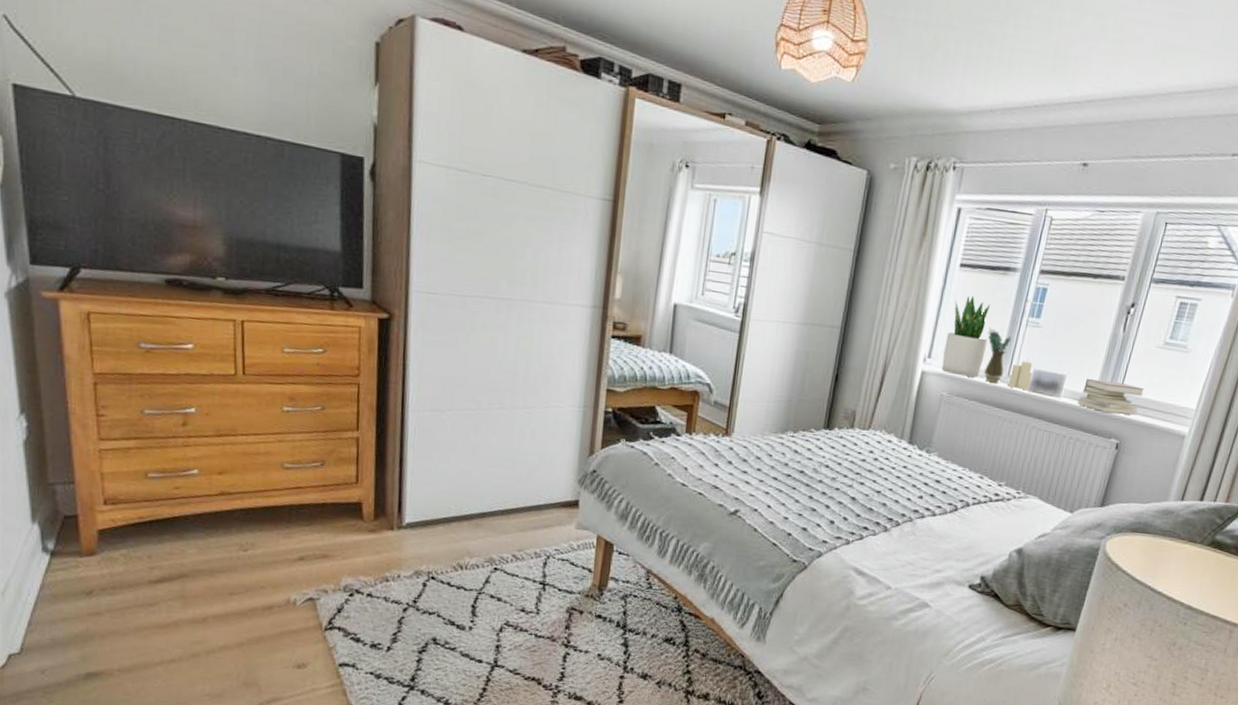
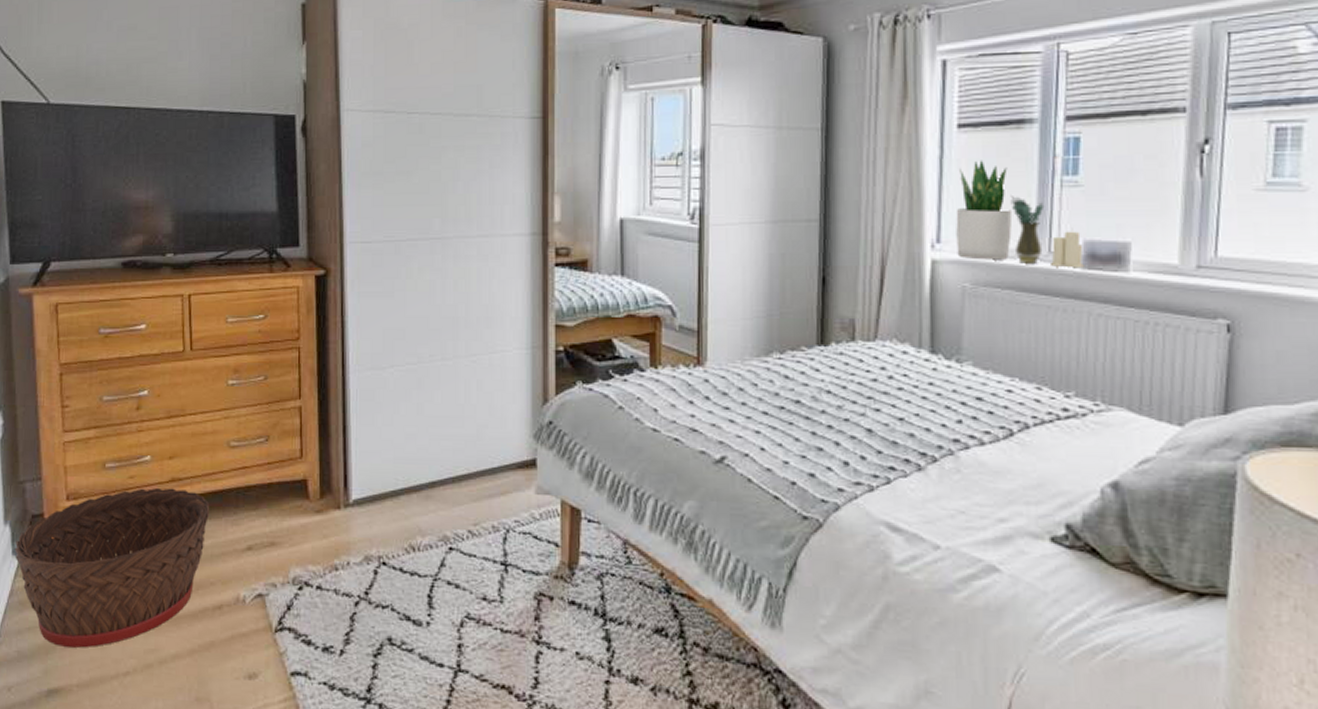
basket: none [44,499,262,638] -> present [14,487,210,648]
books: present [1077,378,1144,415] -> none [1155,242,1251,284]

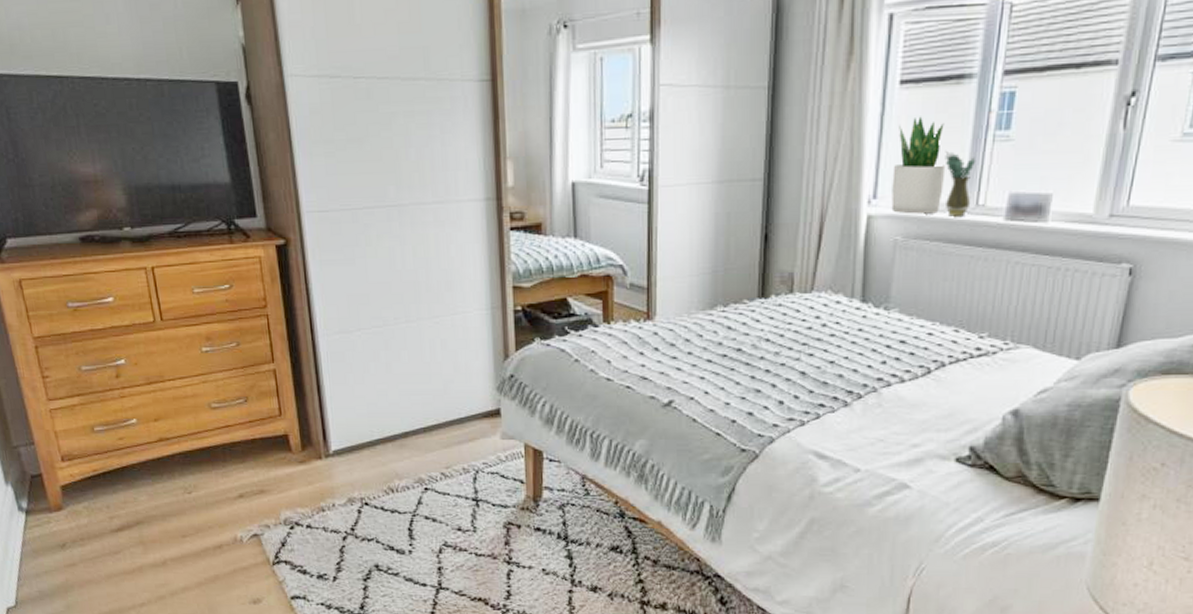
basket: present [14,487,210,648] -> none [19,447,200,586]
candle: present [1051,229,1084,268] -> none [977,182,1008,220]

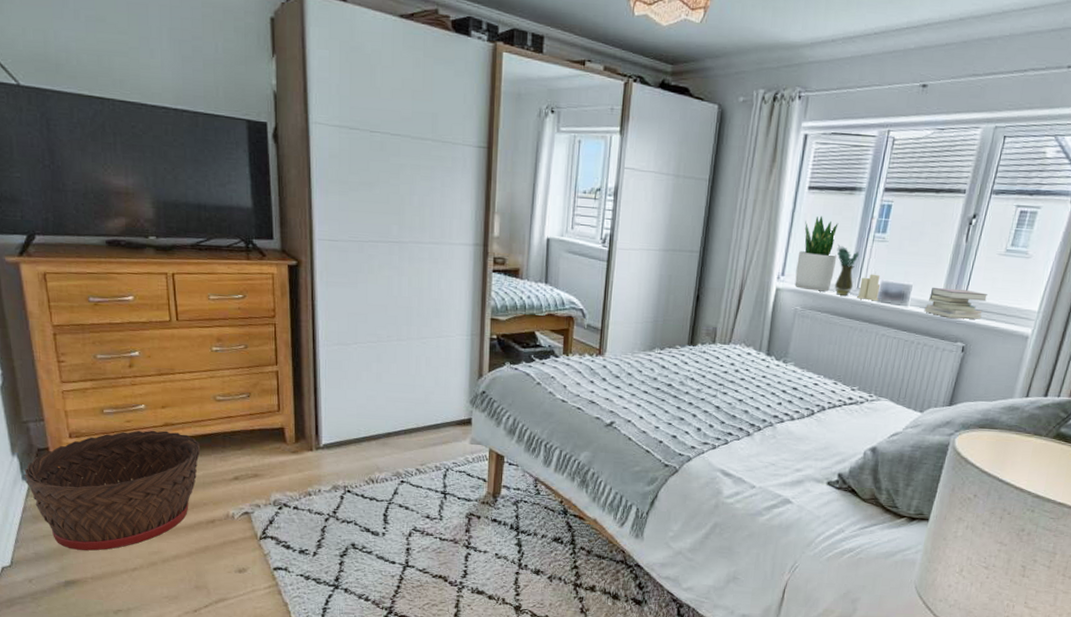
basket: none [19,447,200,586] -> present [24,430,201,551]
candle: none [977,182,1008,220] -> present [857,273,881,301]
books: none [1071,192,1160,232] -> present [924,287,987,320]

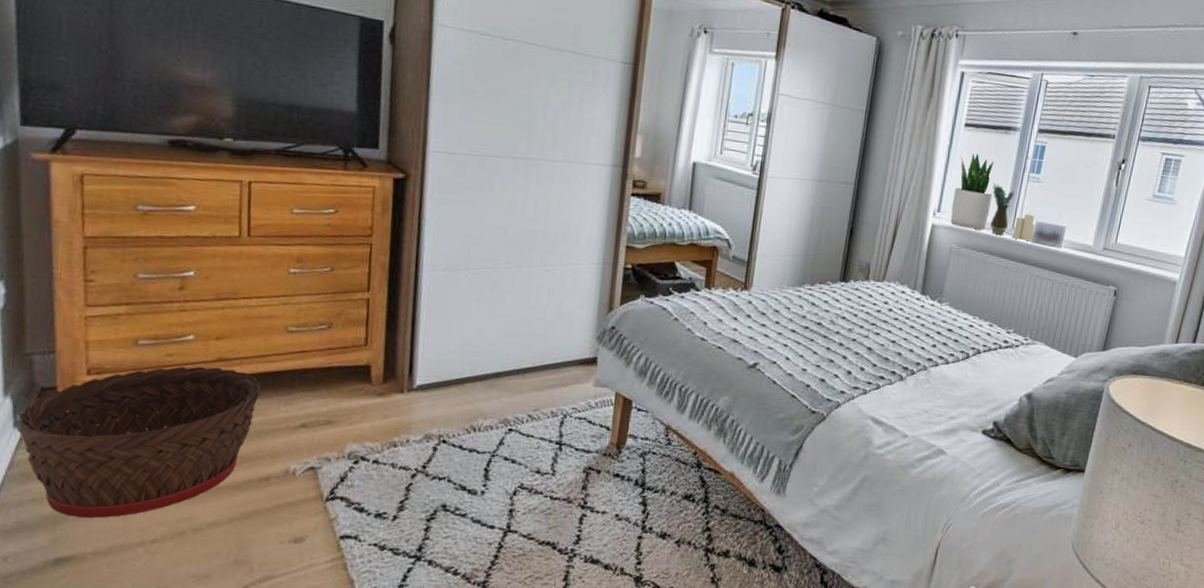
books: present [924,287,987,320] -> none [1077,229,1137,264]

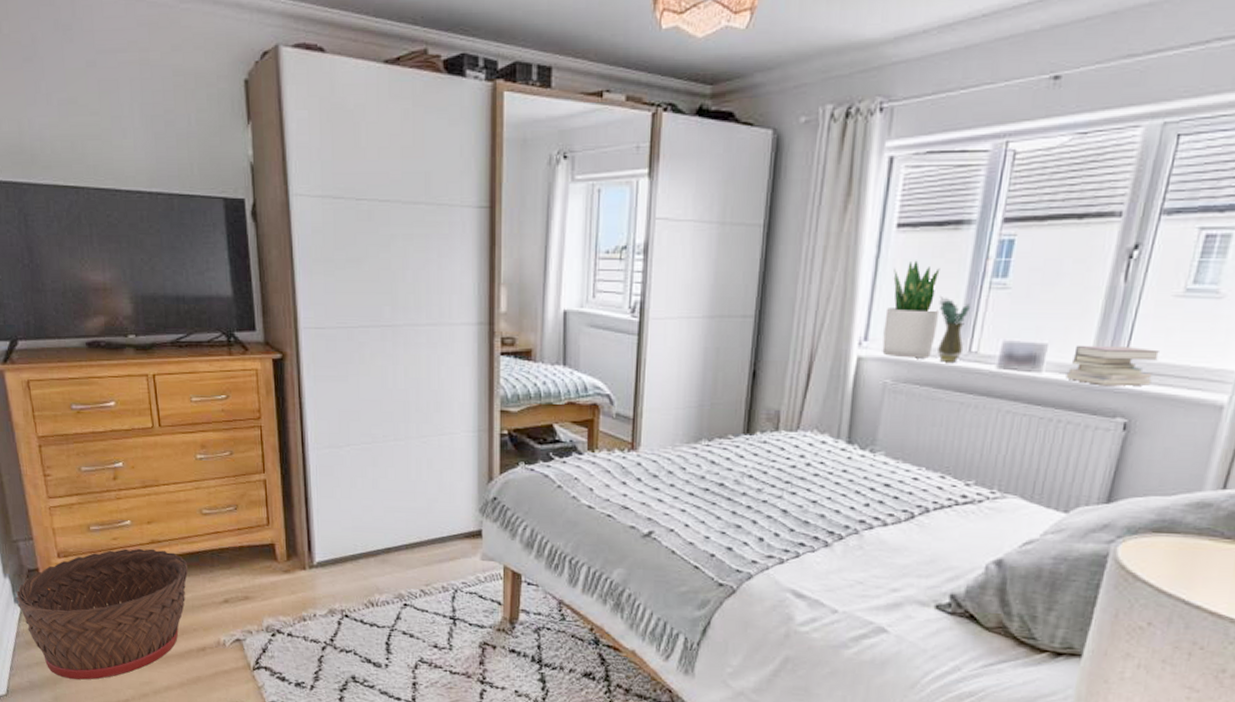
candle: present [1012,213,1035,242] -> none [969,330,1002,368]
books: none [1077,229,1137,264] -> present [1065,345,1159,386]

